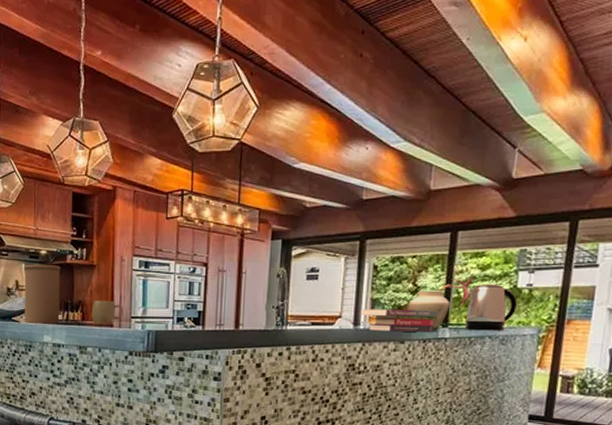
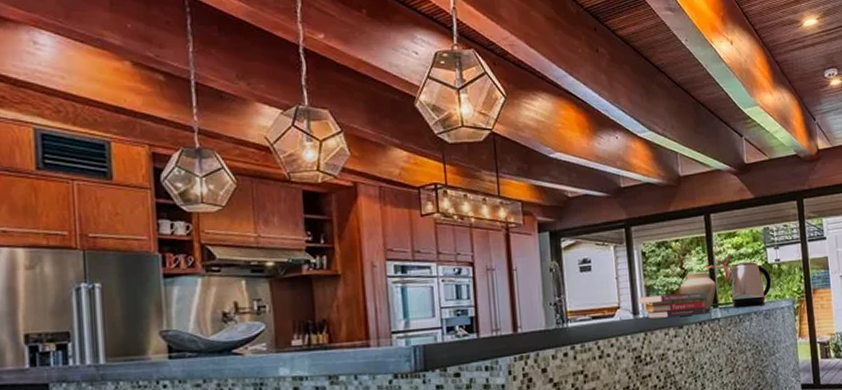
canister: present [24,264,60,324] -> none [245,278,299,355]
mug: present [92,300,124,325] -> none [341,314,382,347]

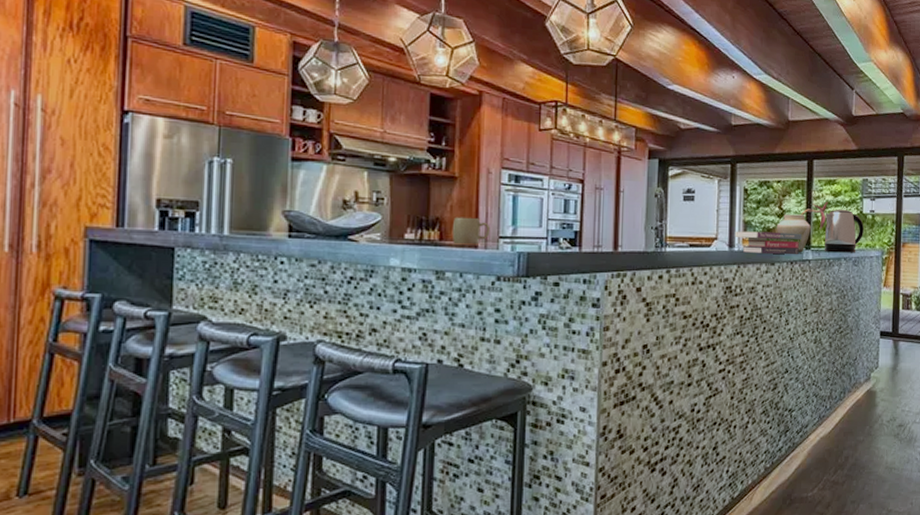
mug: none [341,314,382,347] -> present [453,217,491,246]

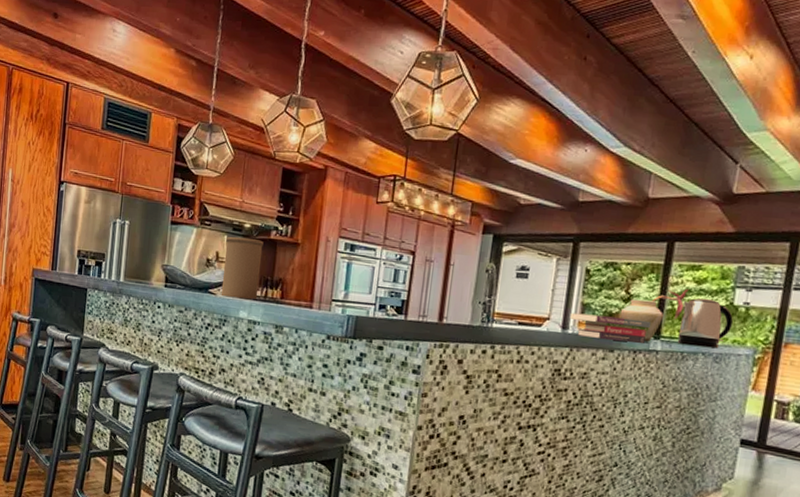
canister: none [364,172,414,244] -> present [221,236,264,299]
mug: present [453,217,491,246] -> none [291,279,325,307]

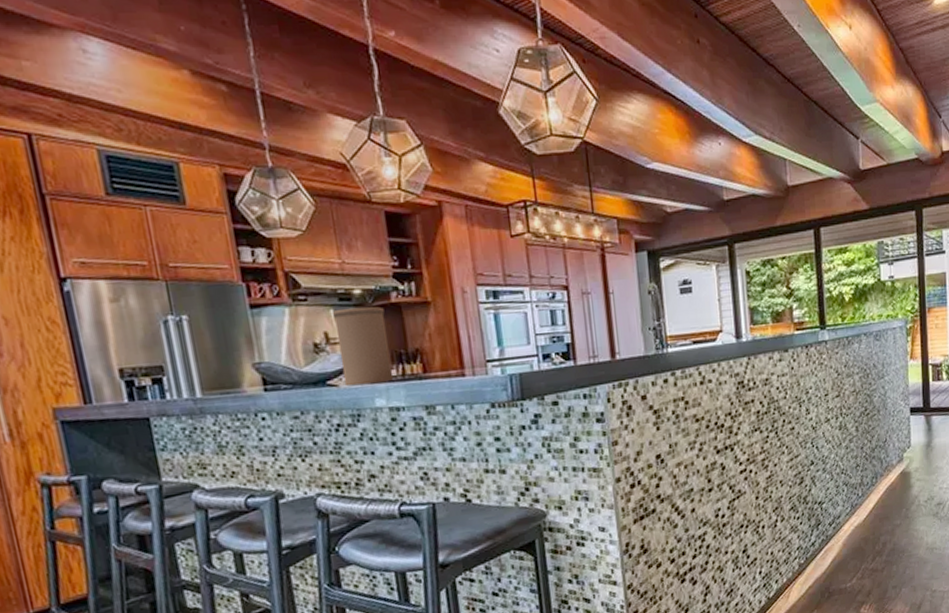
books: present [569,312,652,345] -> none [740,312,816,343]
vase: present [621,289,689,343] -> none [787,273,842,335]
kettle: present [677,298,734,350] -> none [840,279,884,330]

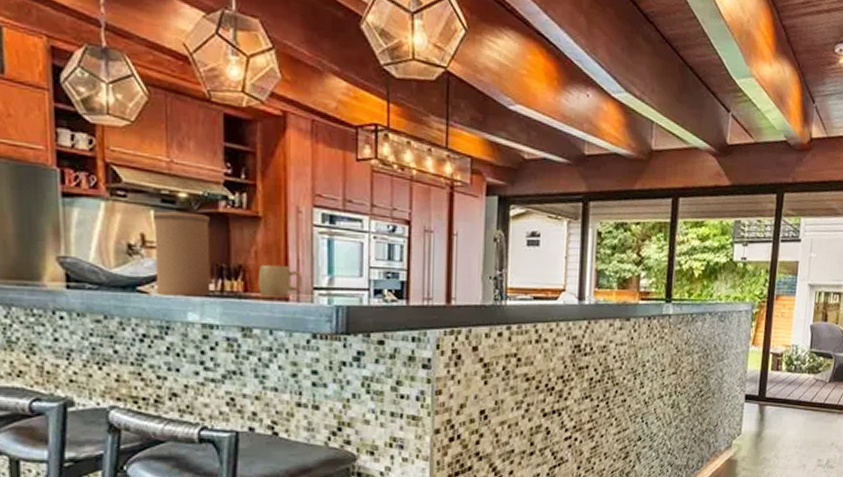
mug: none [434,343,476,377] -> present [259,264,303,299]

